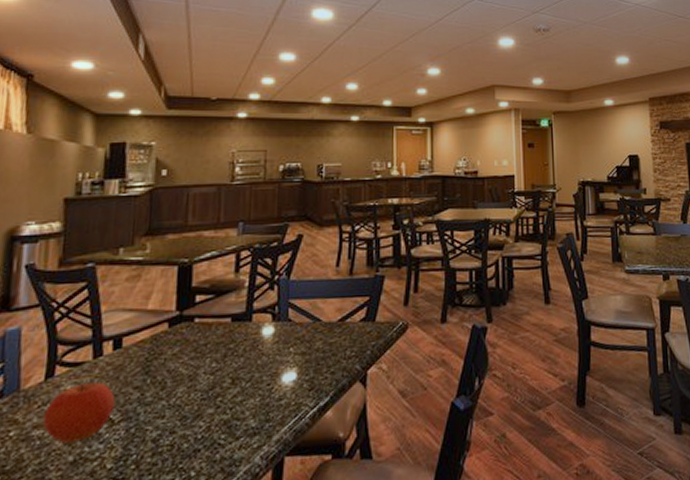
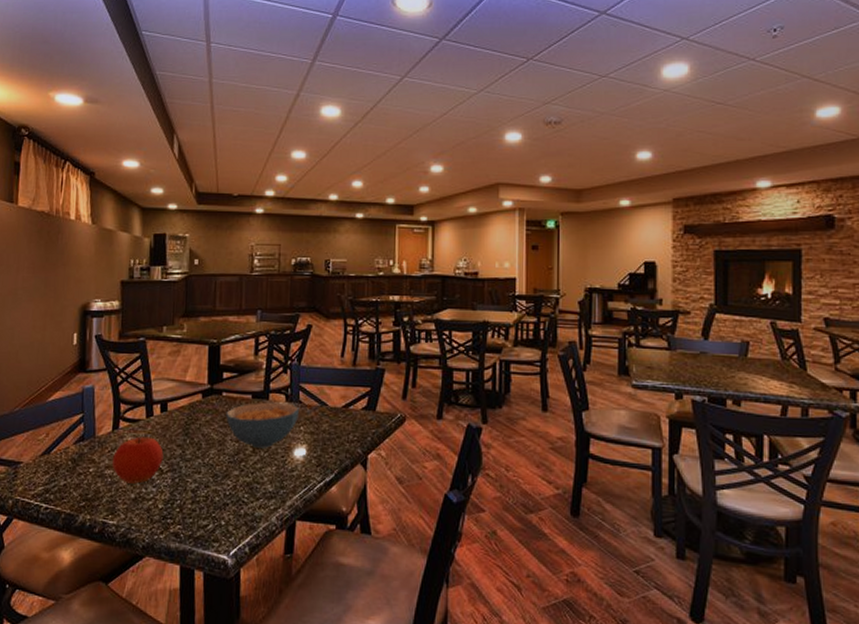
cereal bowl: none [198,322,288,379] -> present [226,402,299,448]

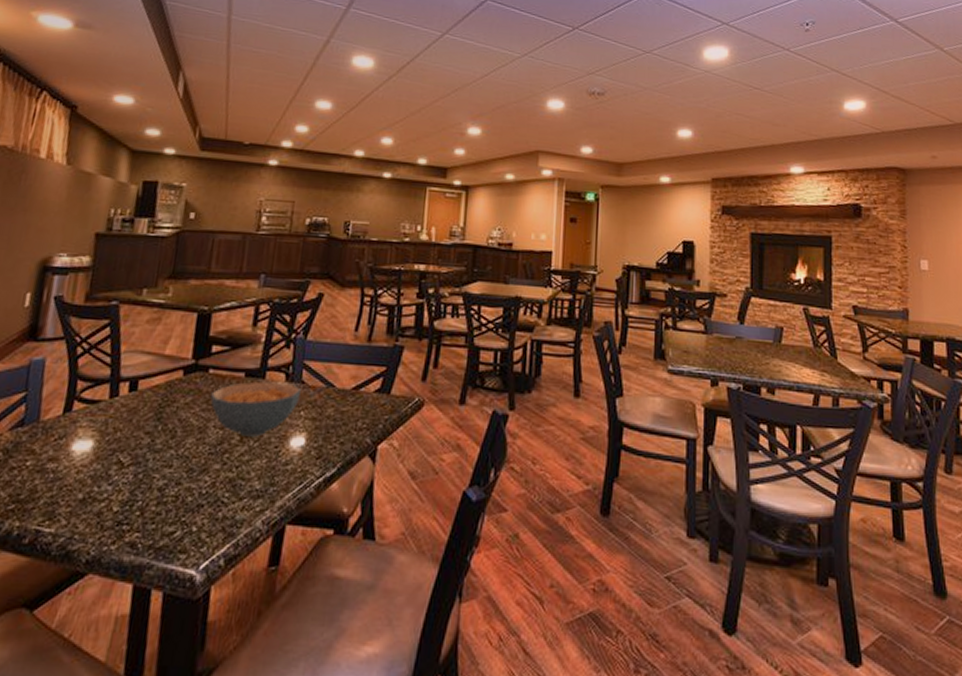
fruit: present [112,436,164,485] -> none [57,421,127,482]

